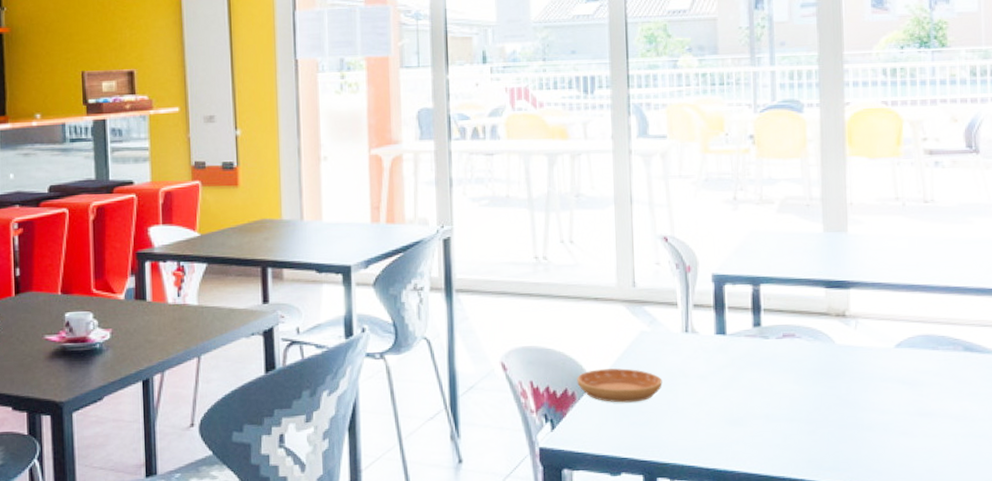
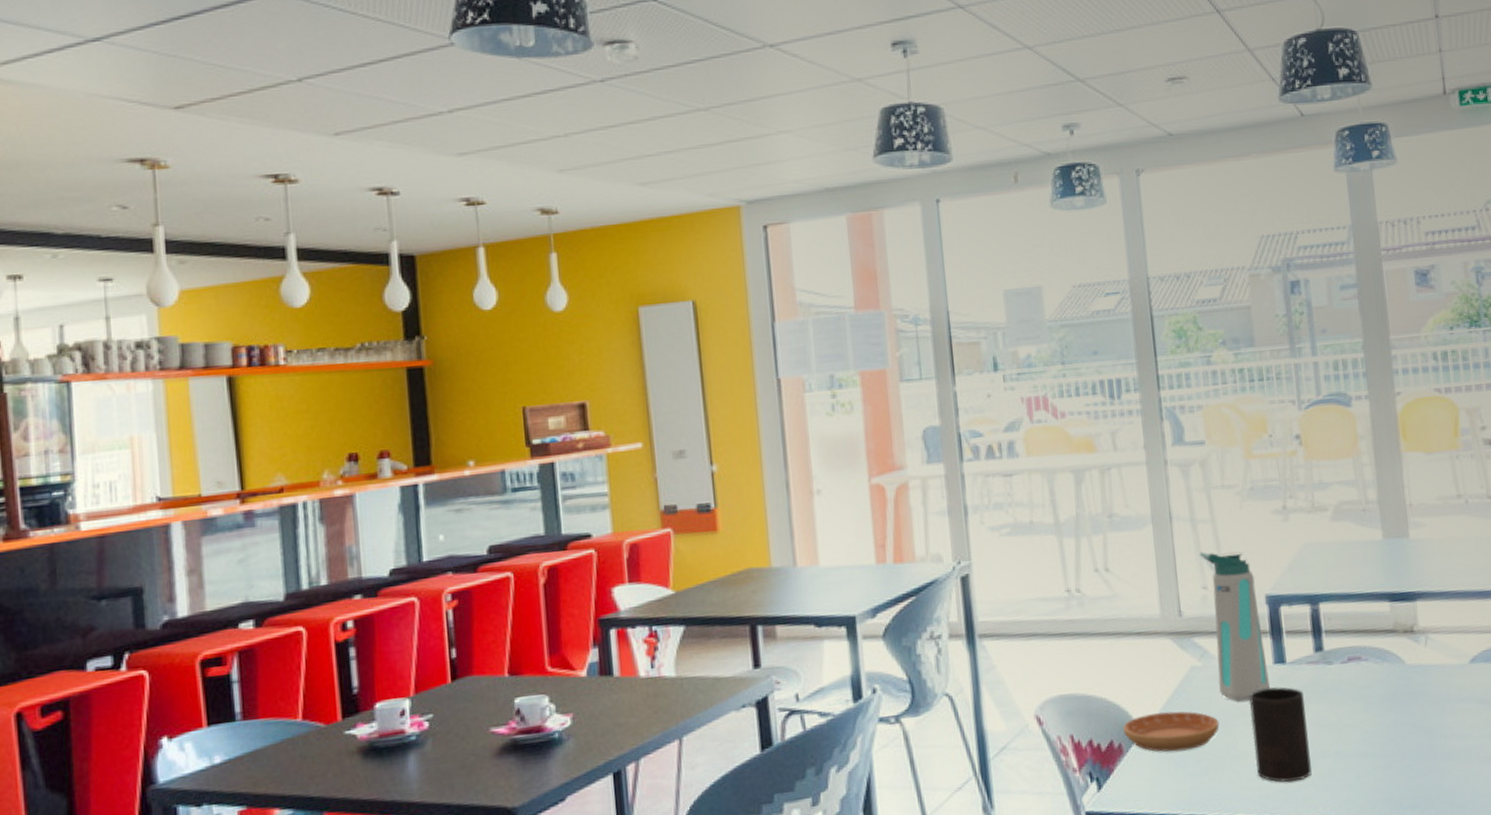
water bottle: none [654,232,710,365] -> present [1199,550,1270,702]
cup: none [690,355,743,438] -> present [1249,687,1312,783]

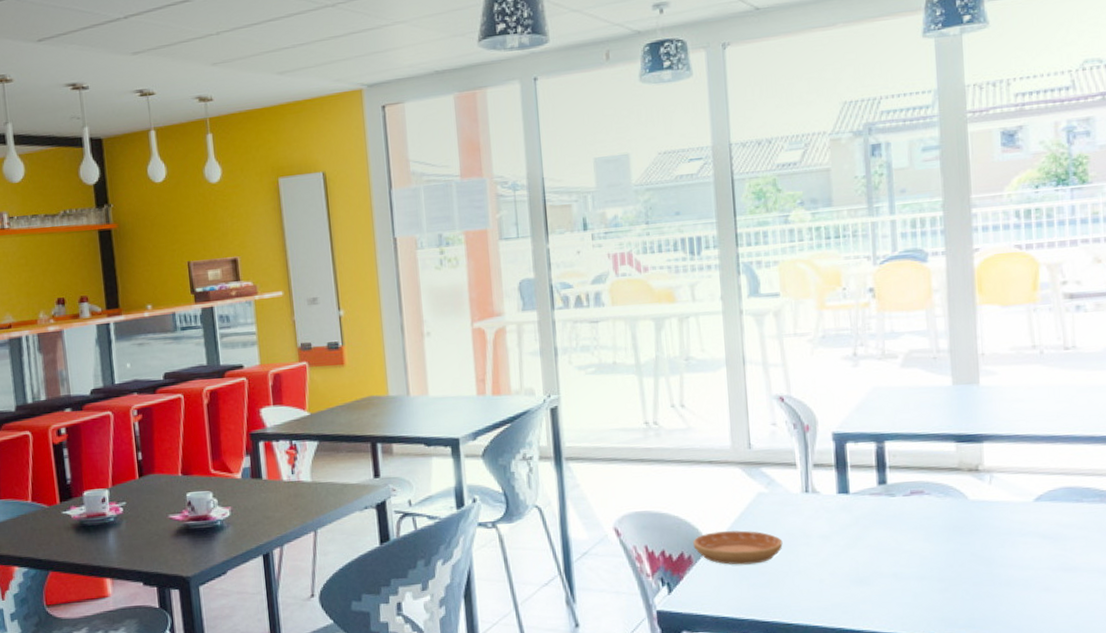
water bottle: present [1199,550,1270,702] -> none [770,392,833,525]
cup: present [1249,687,1312,783] -> none [812,514,869,598]

